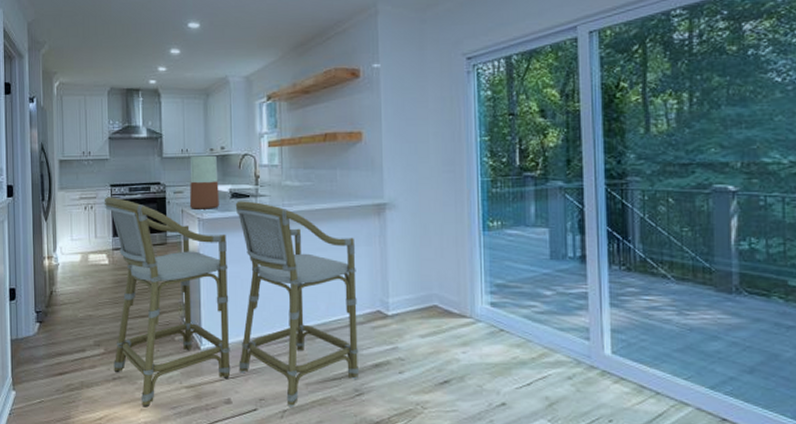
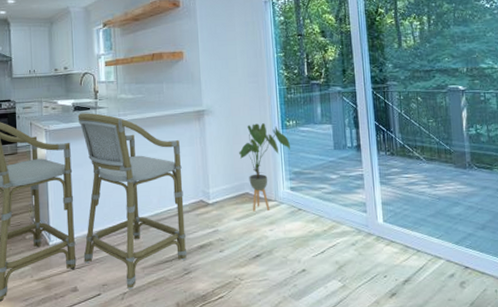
vase: present [189,155,219,209] -> none [37,74,64,122]
house plant: none [427,222,493,329] -> present [239,123,290,211]

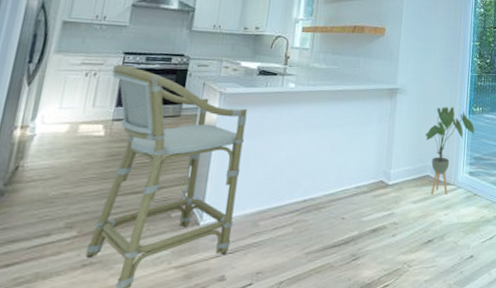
bar stool: present [77,113,187,290] -> none [239,78,369,278]

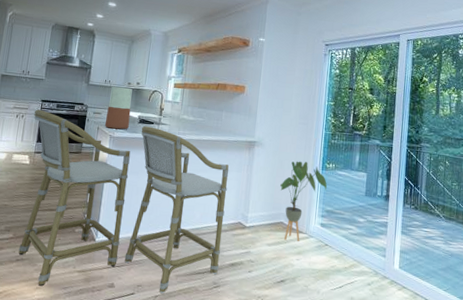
vase: none [212,32,250,84] -> present [104,86,133,130]
bar stool: none [239,78,369,278] -> present [124,126,229,294]

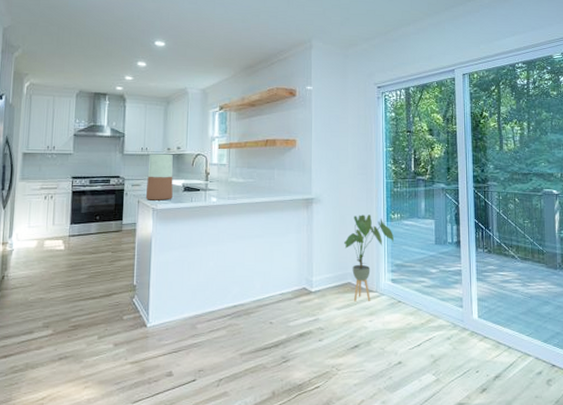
bar stool: present [18,109,131,286] -> none [61,188,177,385]
bar stool: present [124,126,229,294] -> none [181,194,288,376]

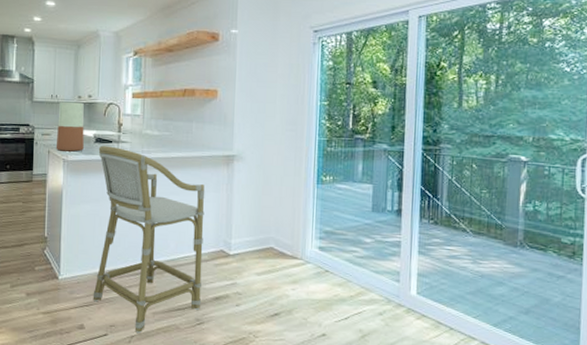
bar stool: none [181,194,288,376] -> present [93,146,205,334]
house plant: present [344,215,394,301] -> none [267,175,324,269]

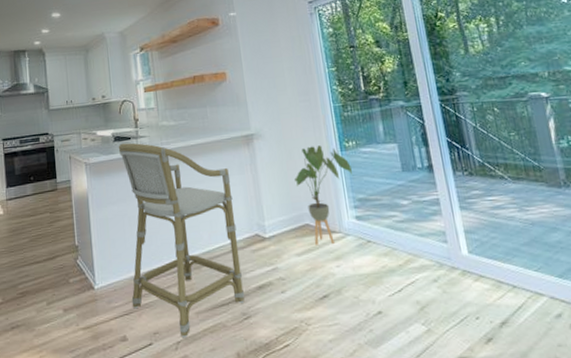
vase: present [55,101,85,152] -> none [75,104,104,155]
house plant: none [267,175,324,269] -> present [295,145,352,245]

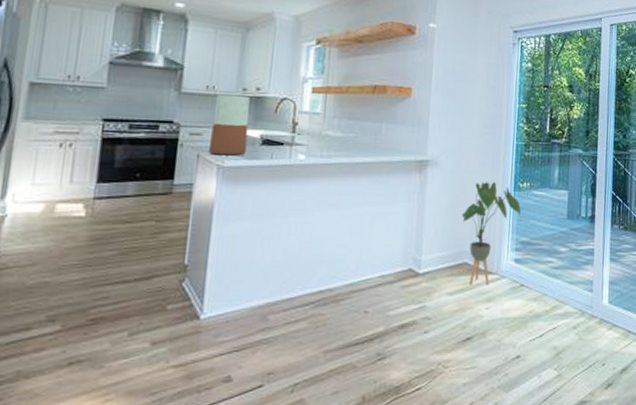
vase: none [75,104,104,155] -> present [208,94,250,156]
bar stool: present [118,142,245,338] -> none [246,148,394,380]

